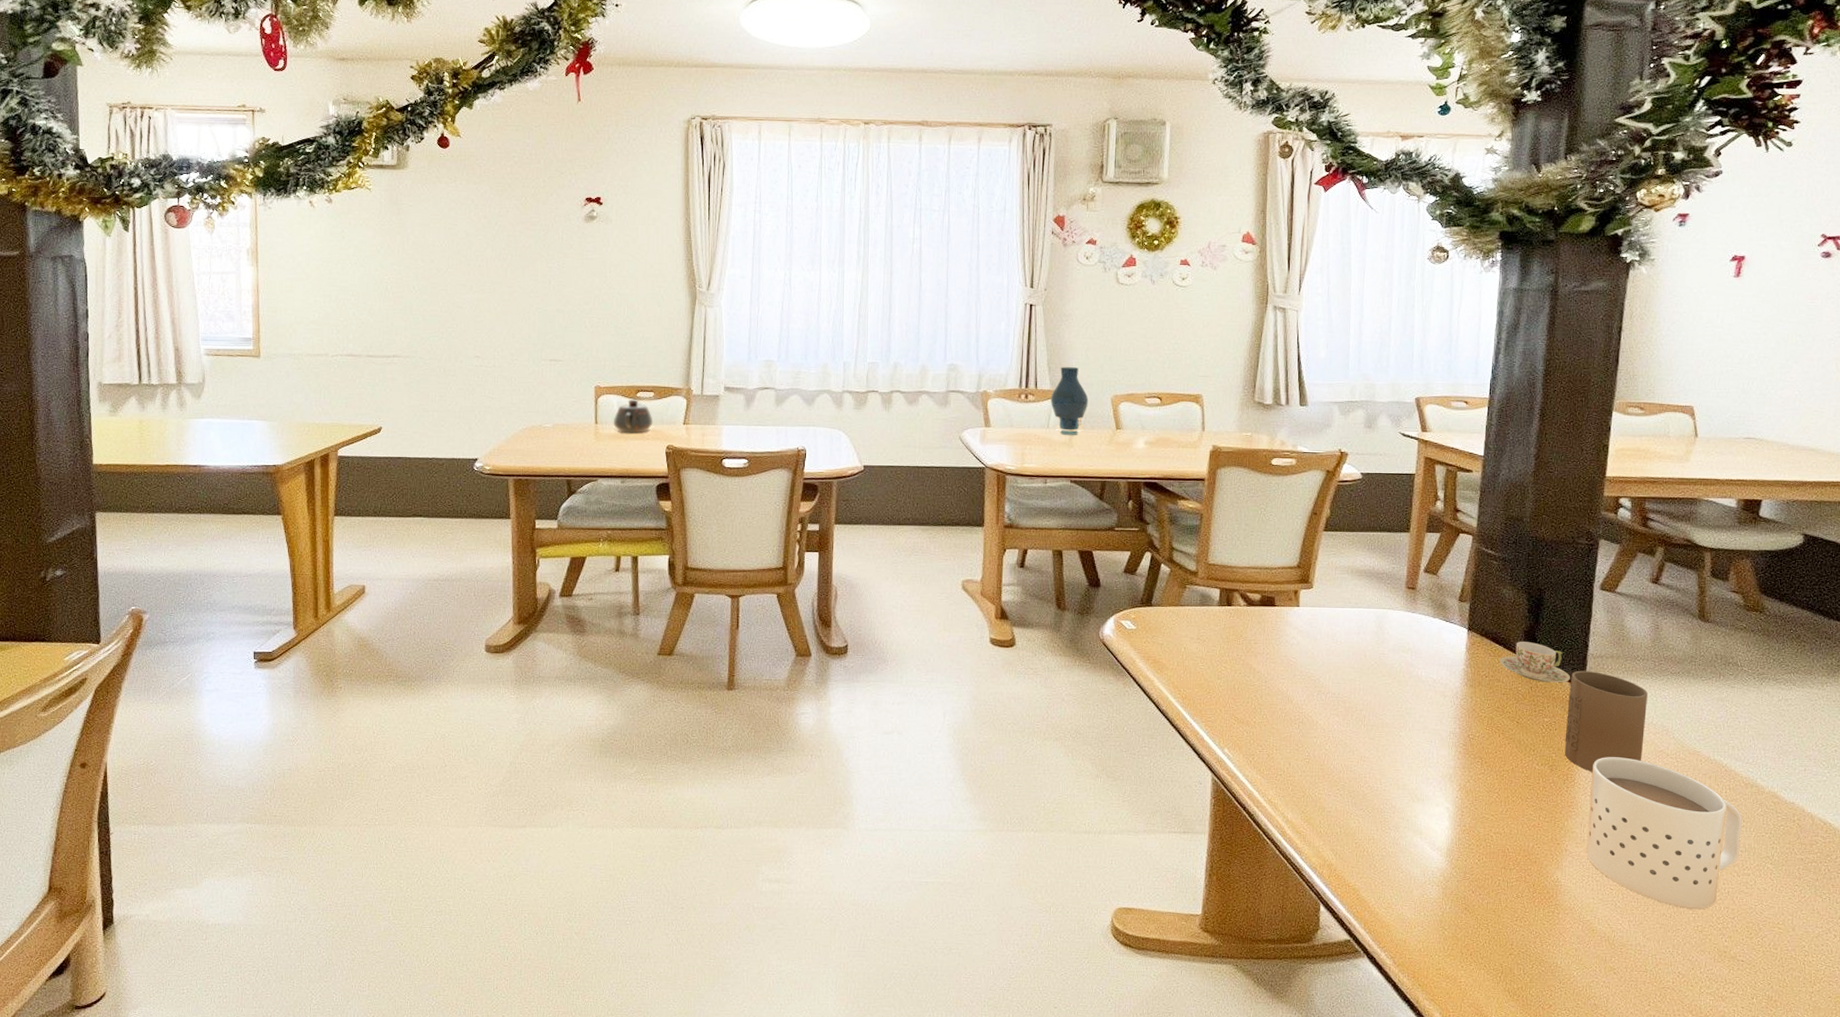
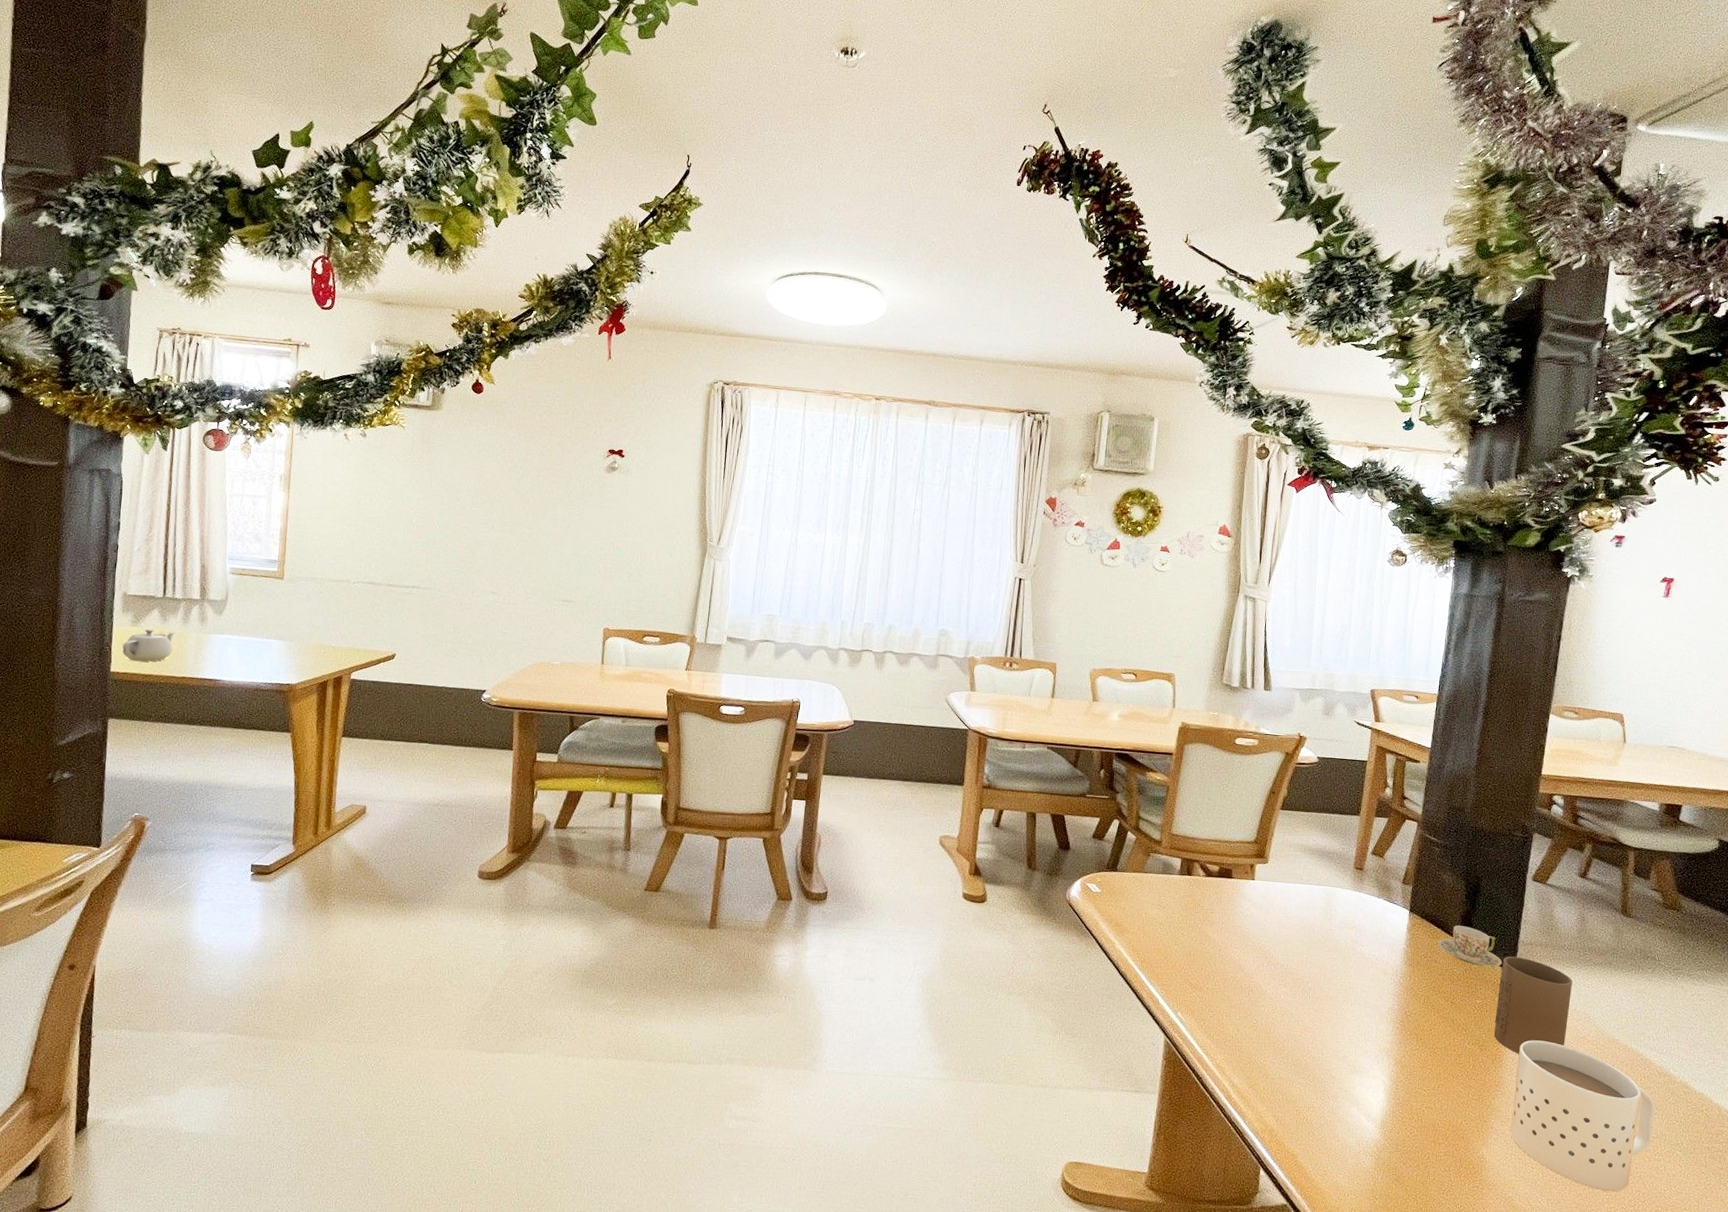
teapot: none [103,418,156,452] -> present [122,629,176,662]
teapot: present [613,398,653,434] -> none [618,642,657,676]
vase: present [1050,367,1089,436] -> none [1033,639,1069,705]

